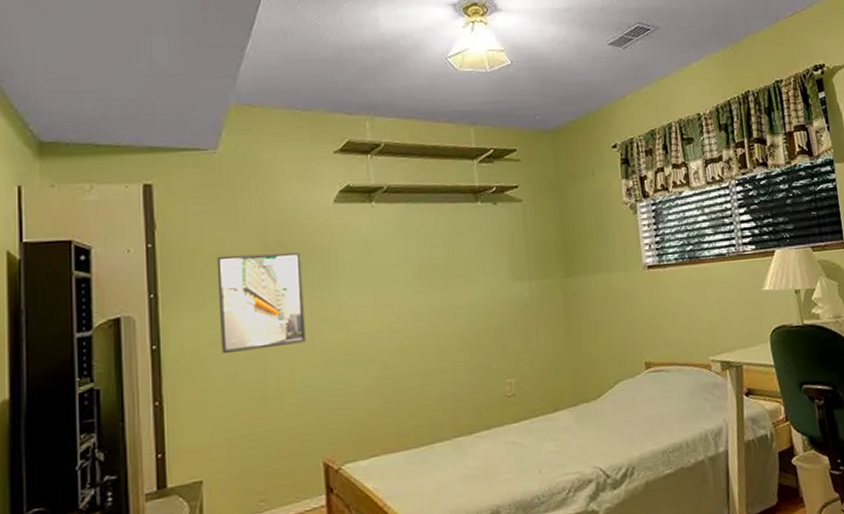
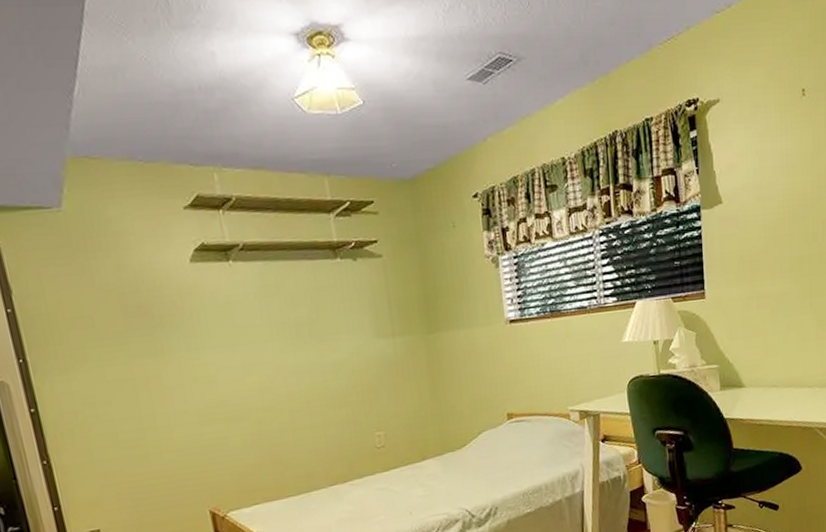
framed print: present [216,251,306,354] -> none [79,313,179,415]

